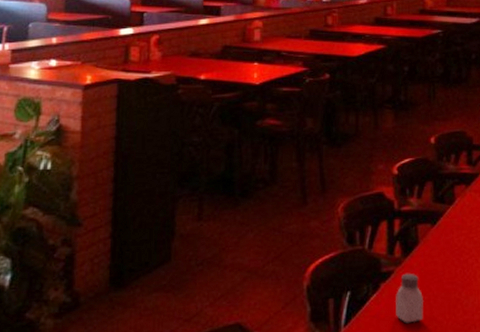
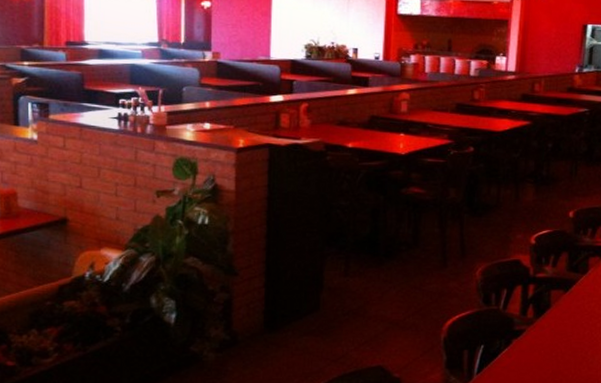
saltshaker: present [396,273,424,324] -> none [525,332,552,375]

